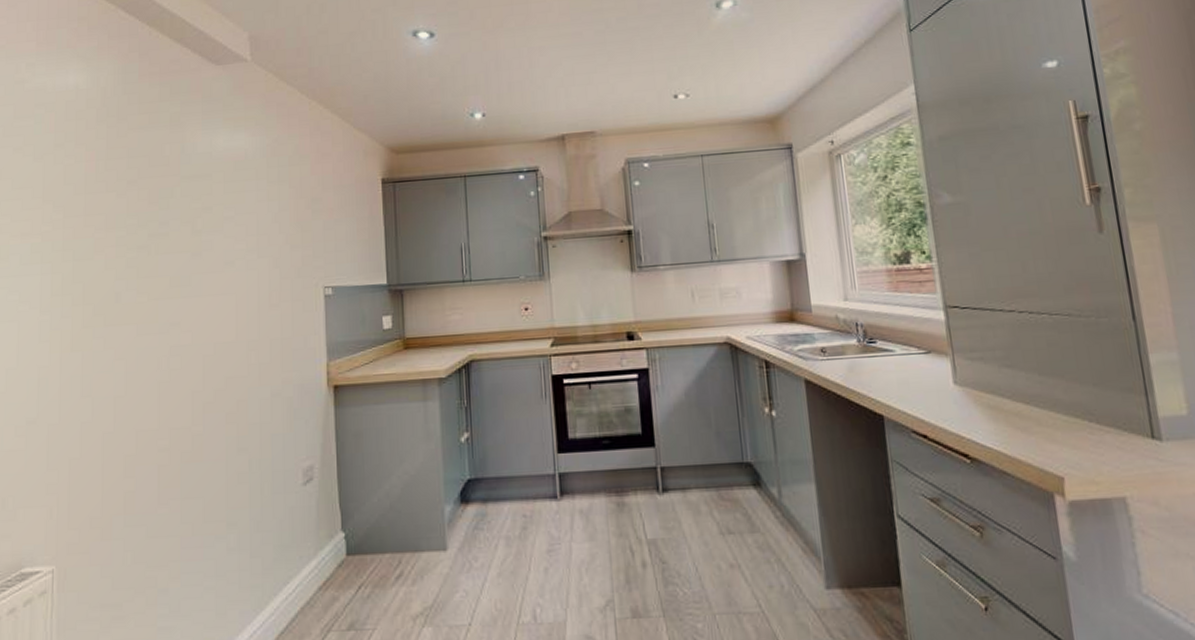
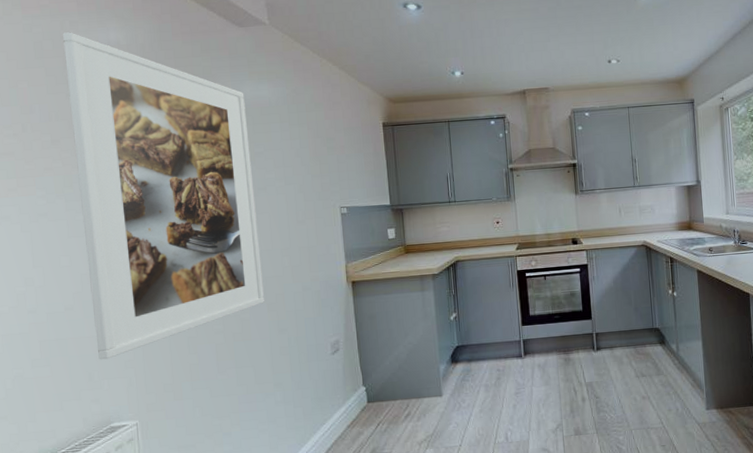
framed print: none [15,76,222,482] -> present [62,32,264,360]

